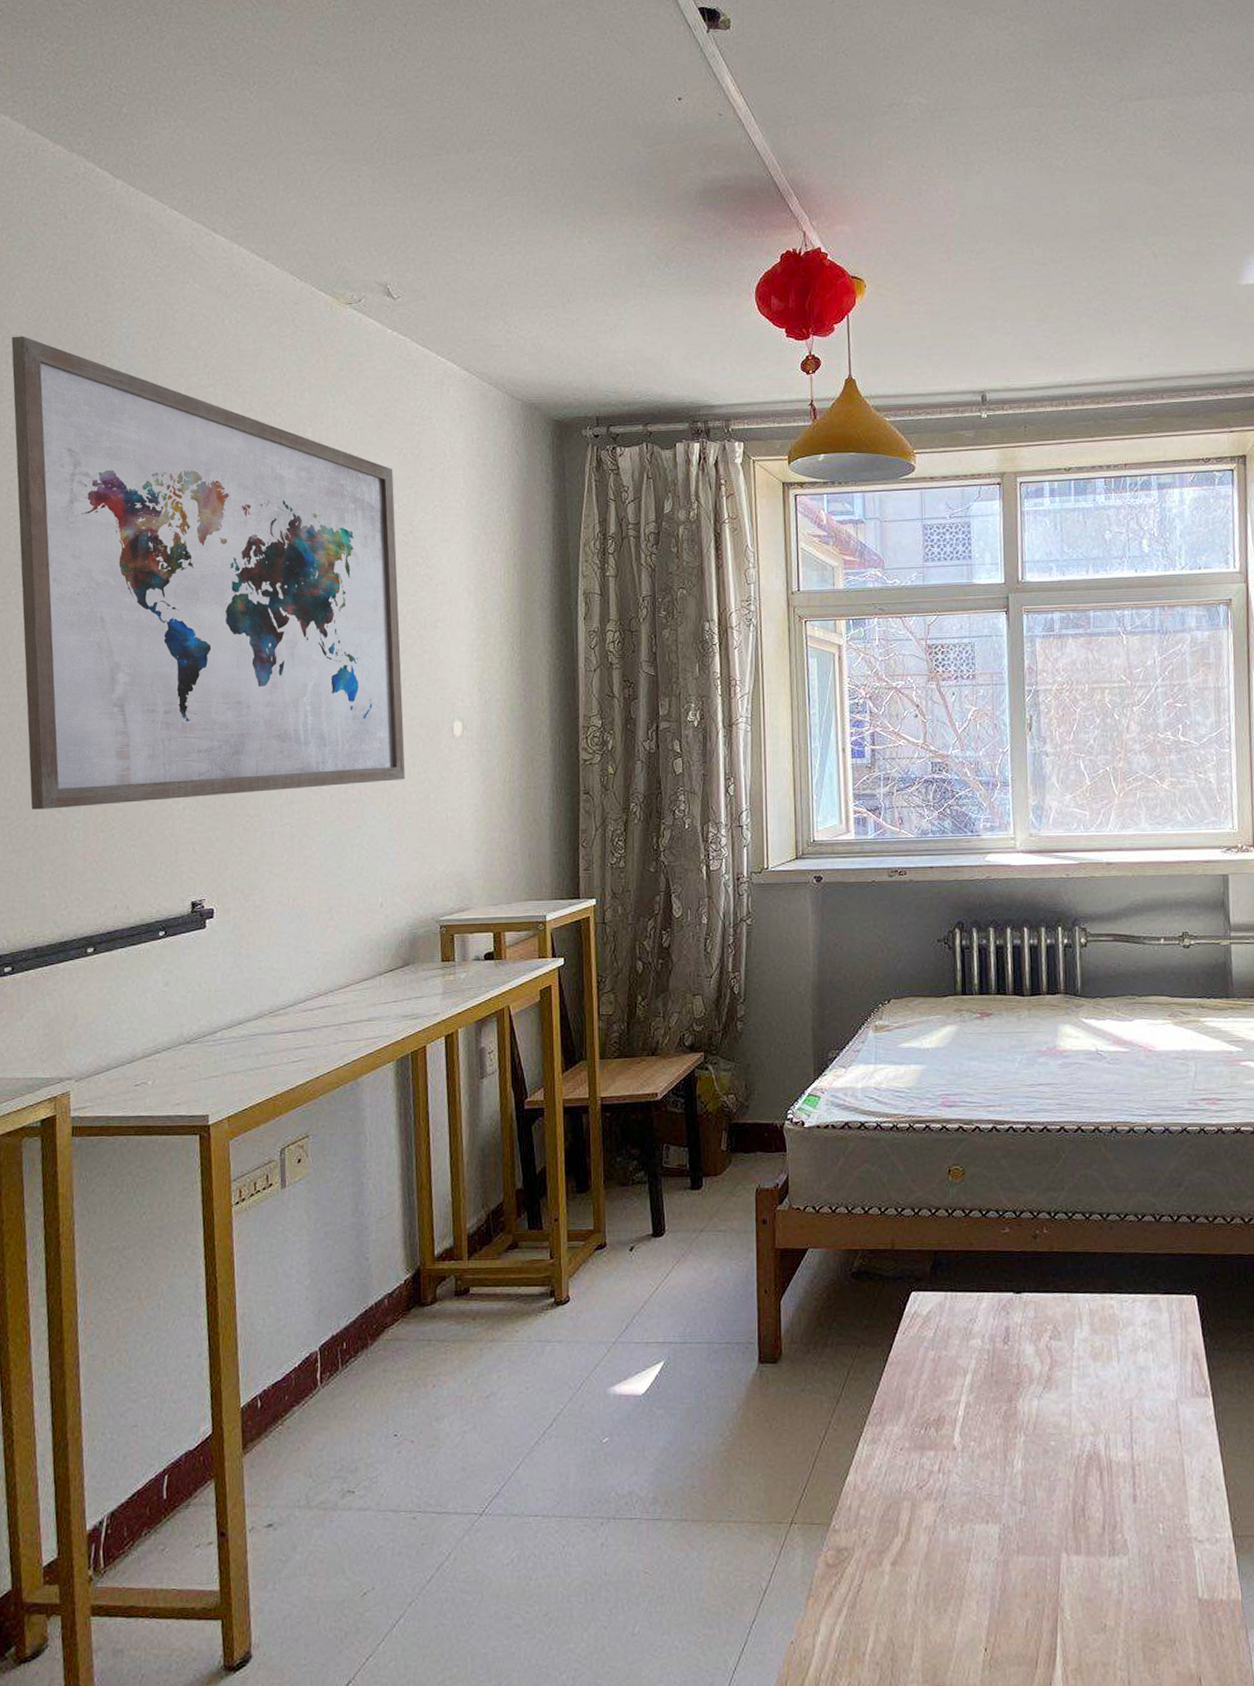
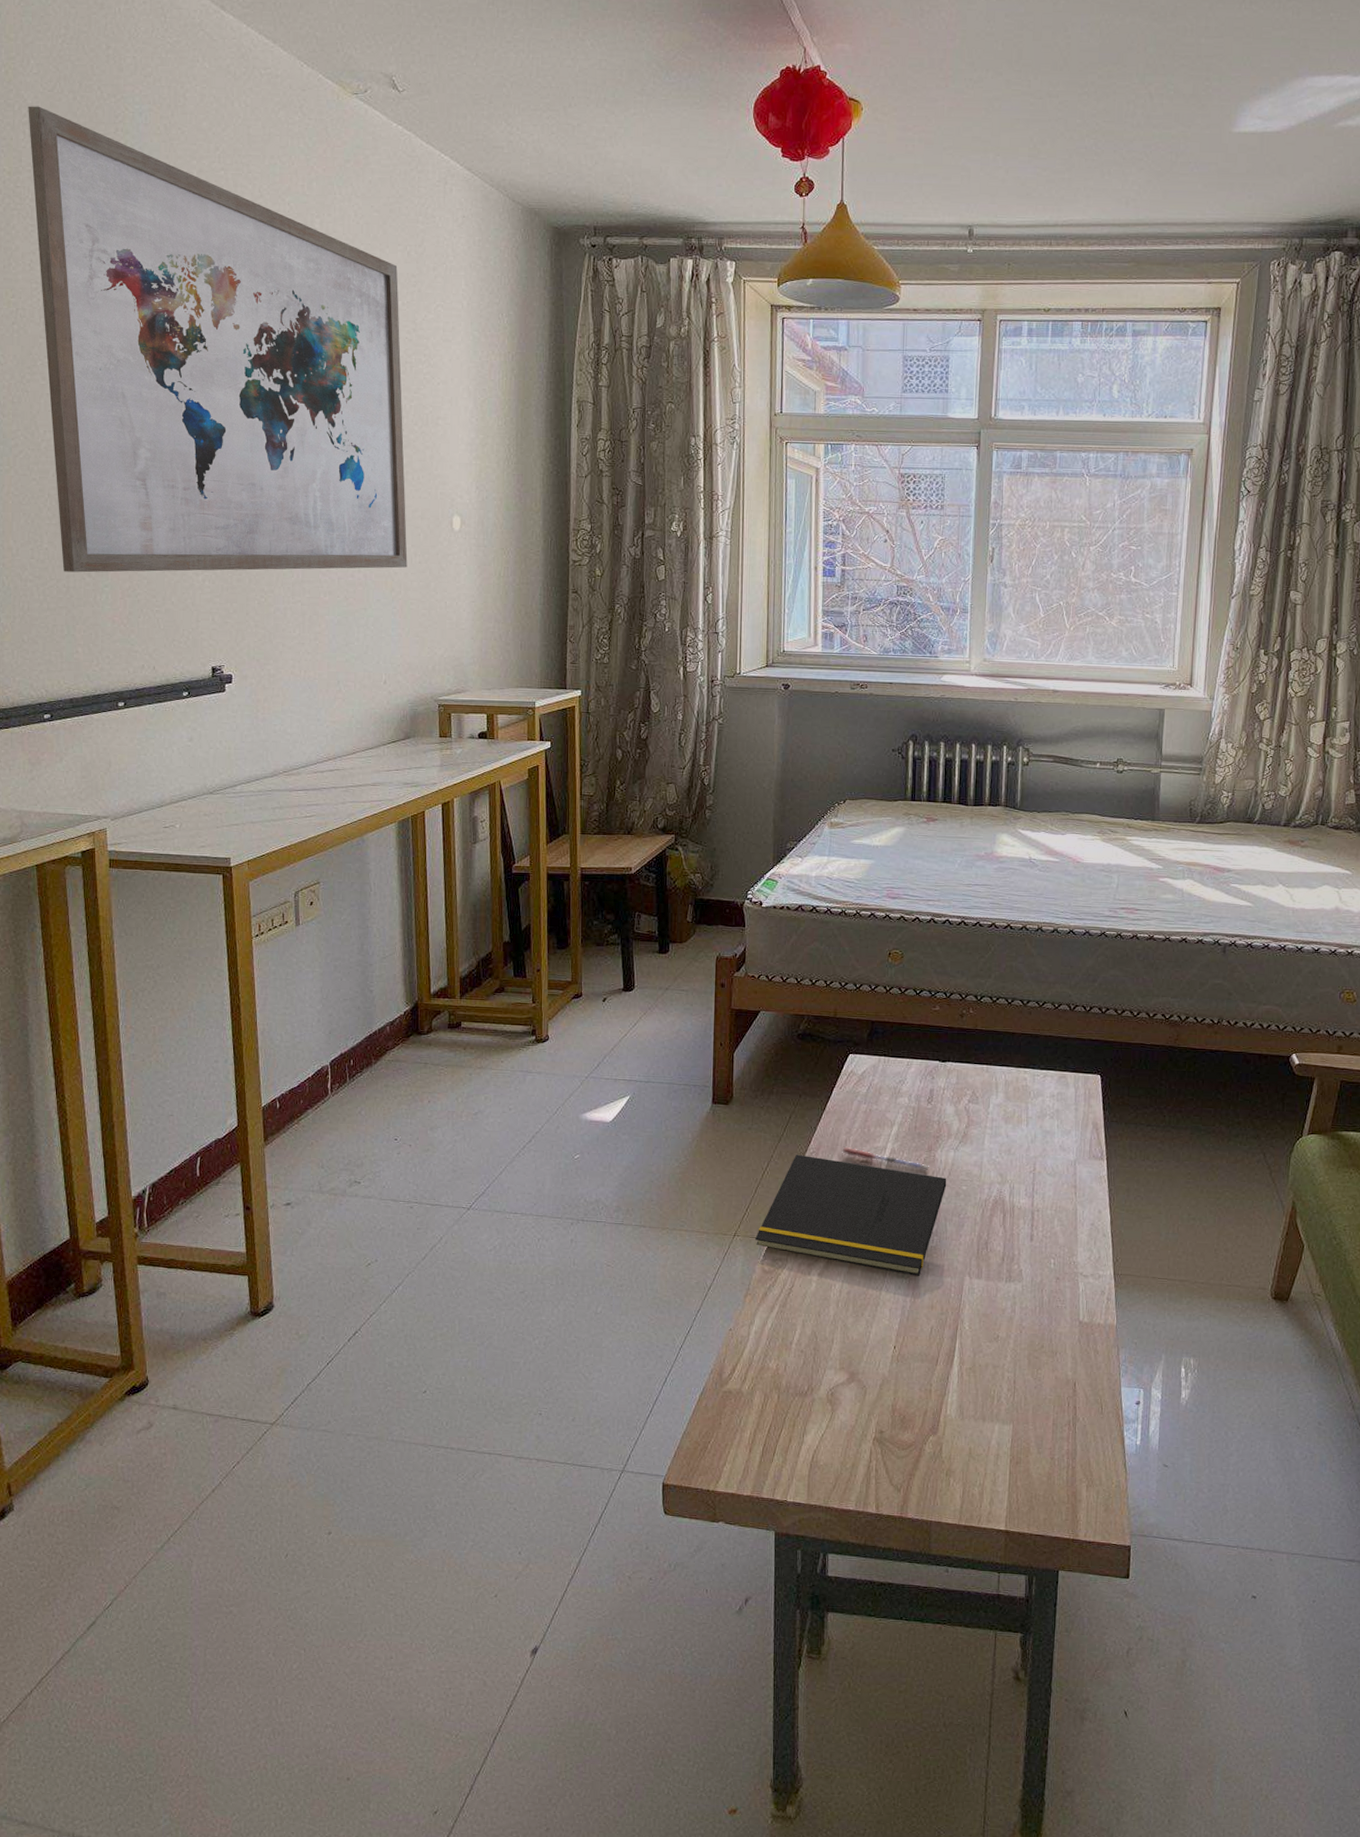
notepad: none [815,1417,1032,1557] -> present [755,1154,947,1276]
pen: none [910,1403,1011,1426] -> present [842,1146,929,1171]

